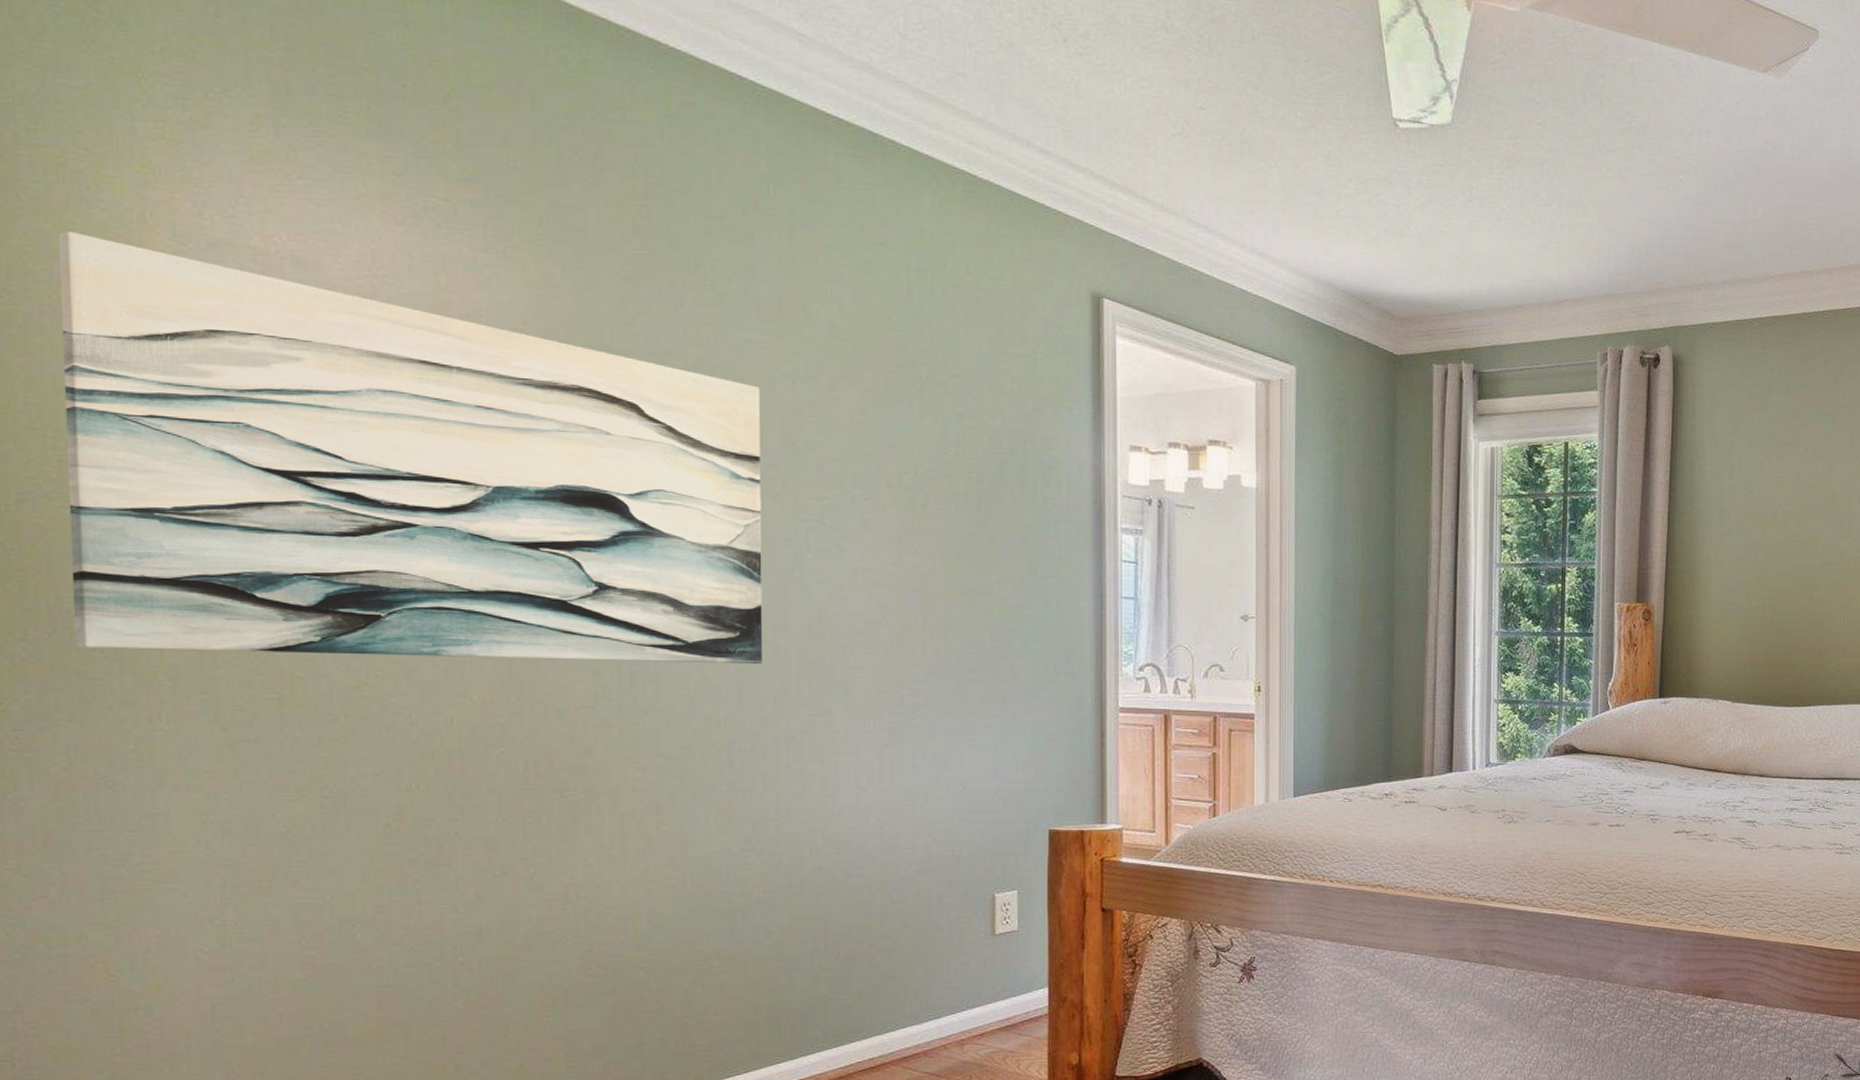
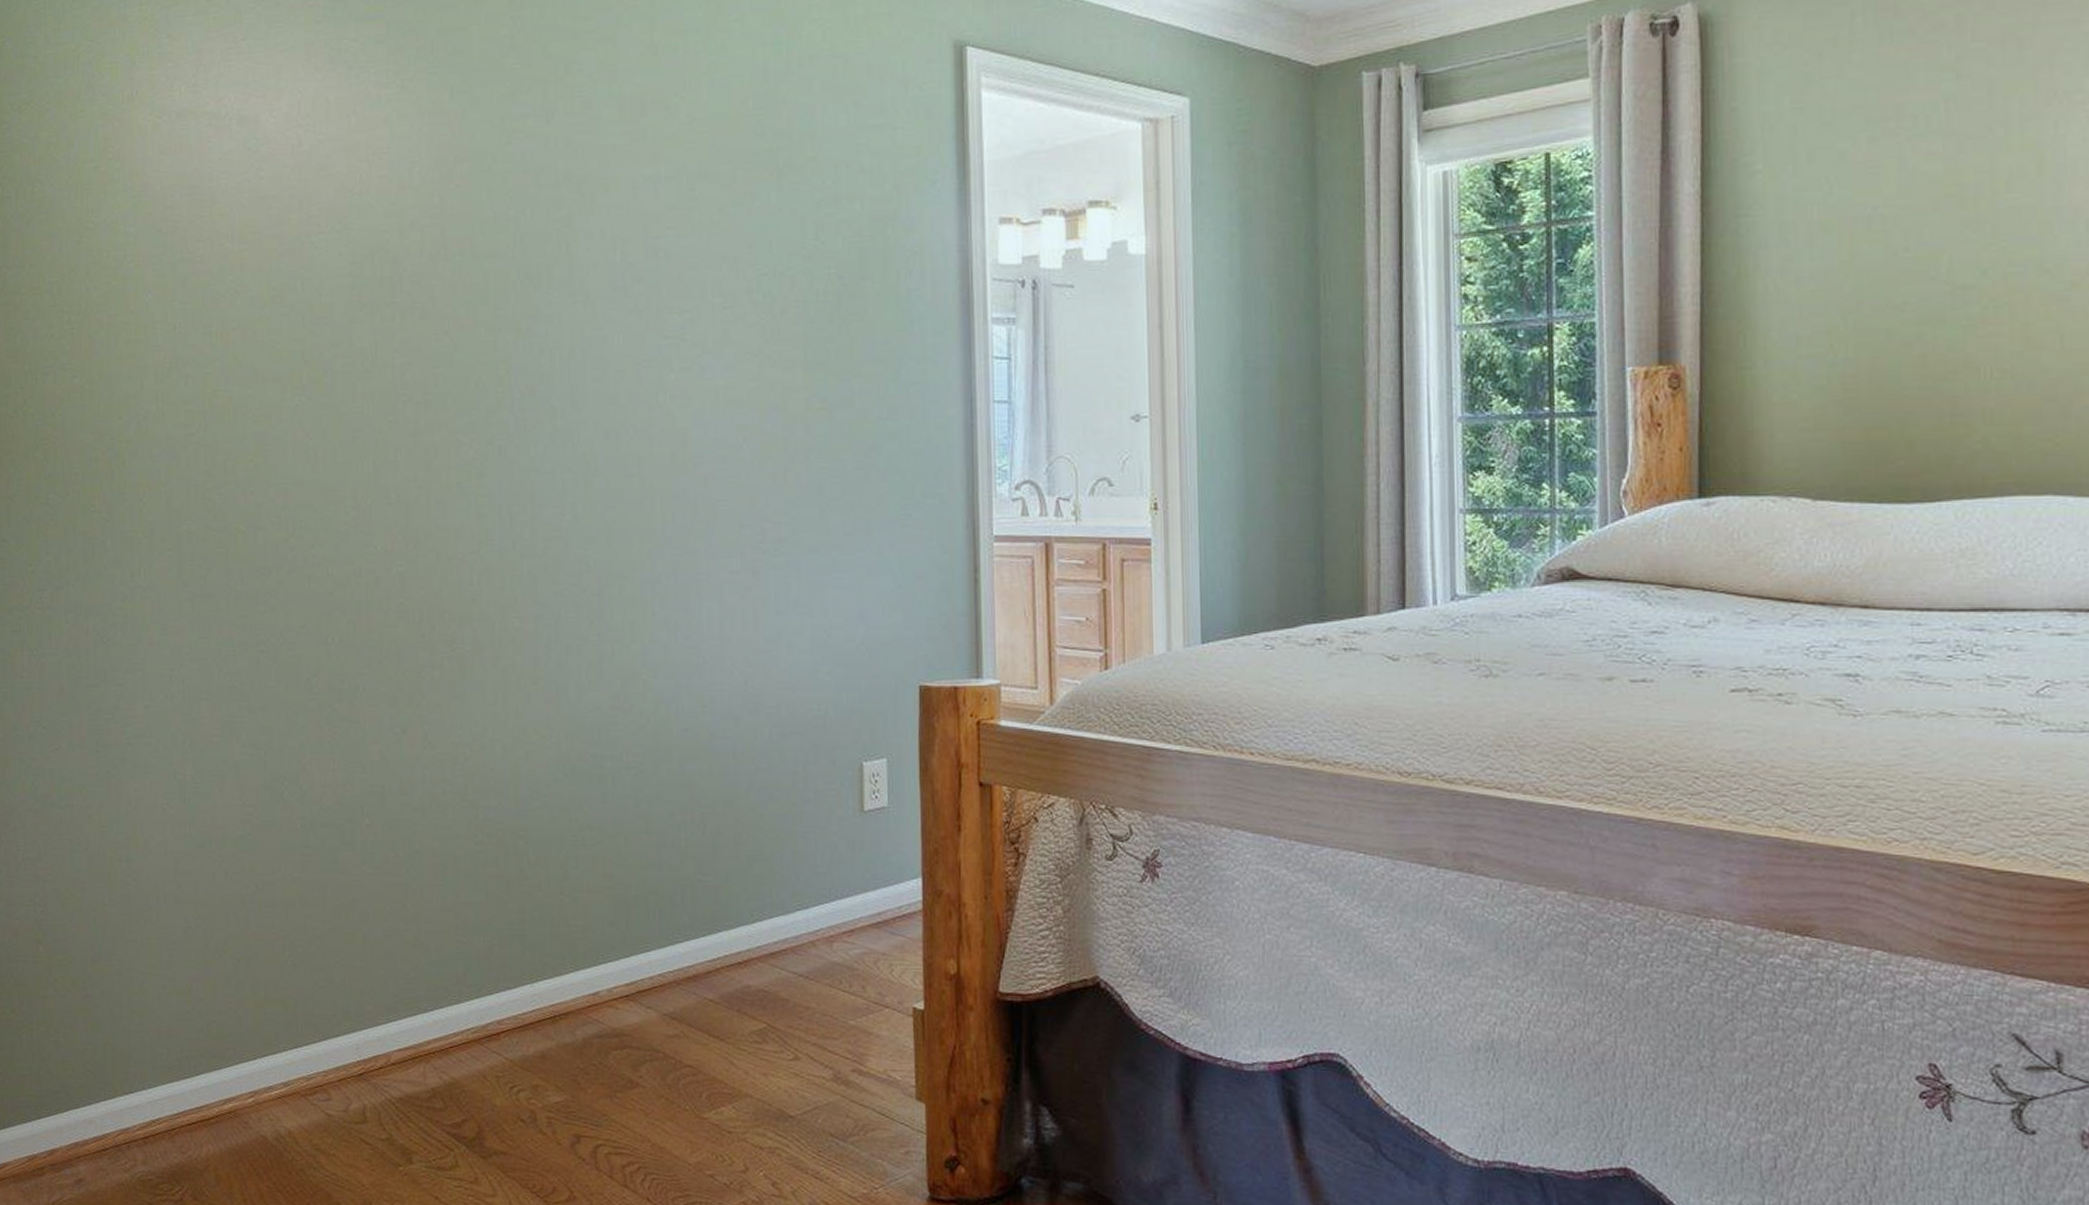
wall art: present [58,230,763,665] -> none [73,118,629,510]

